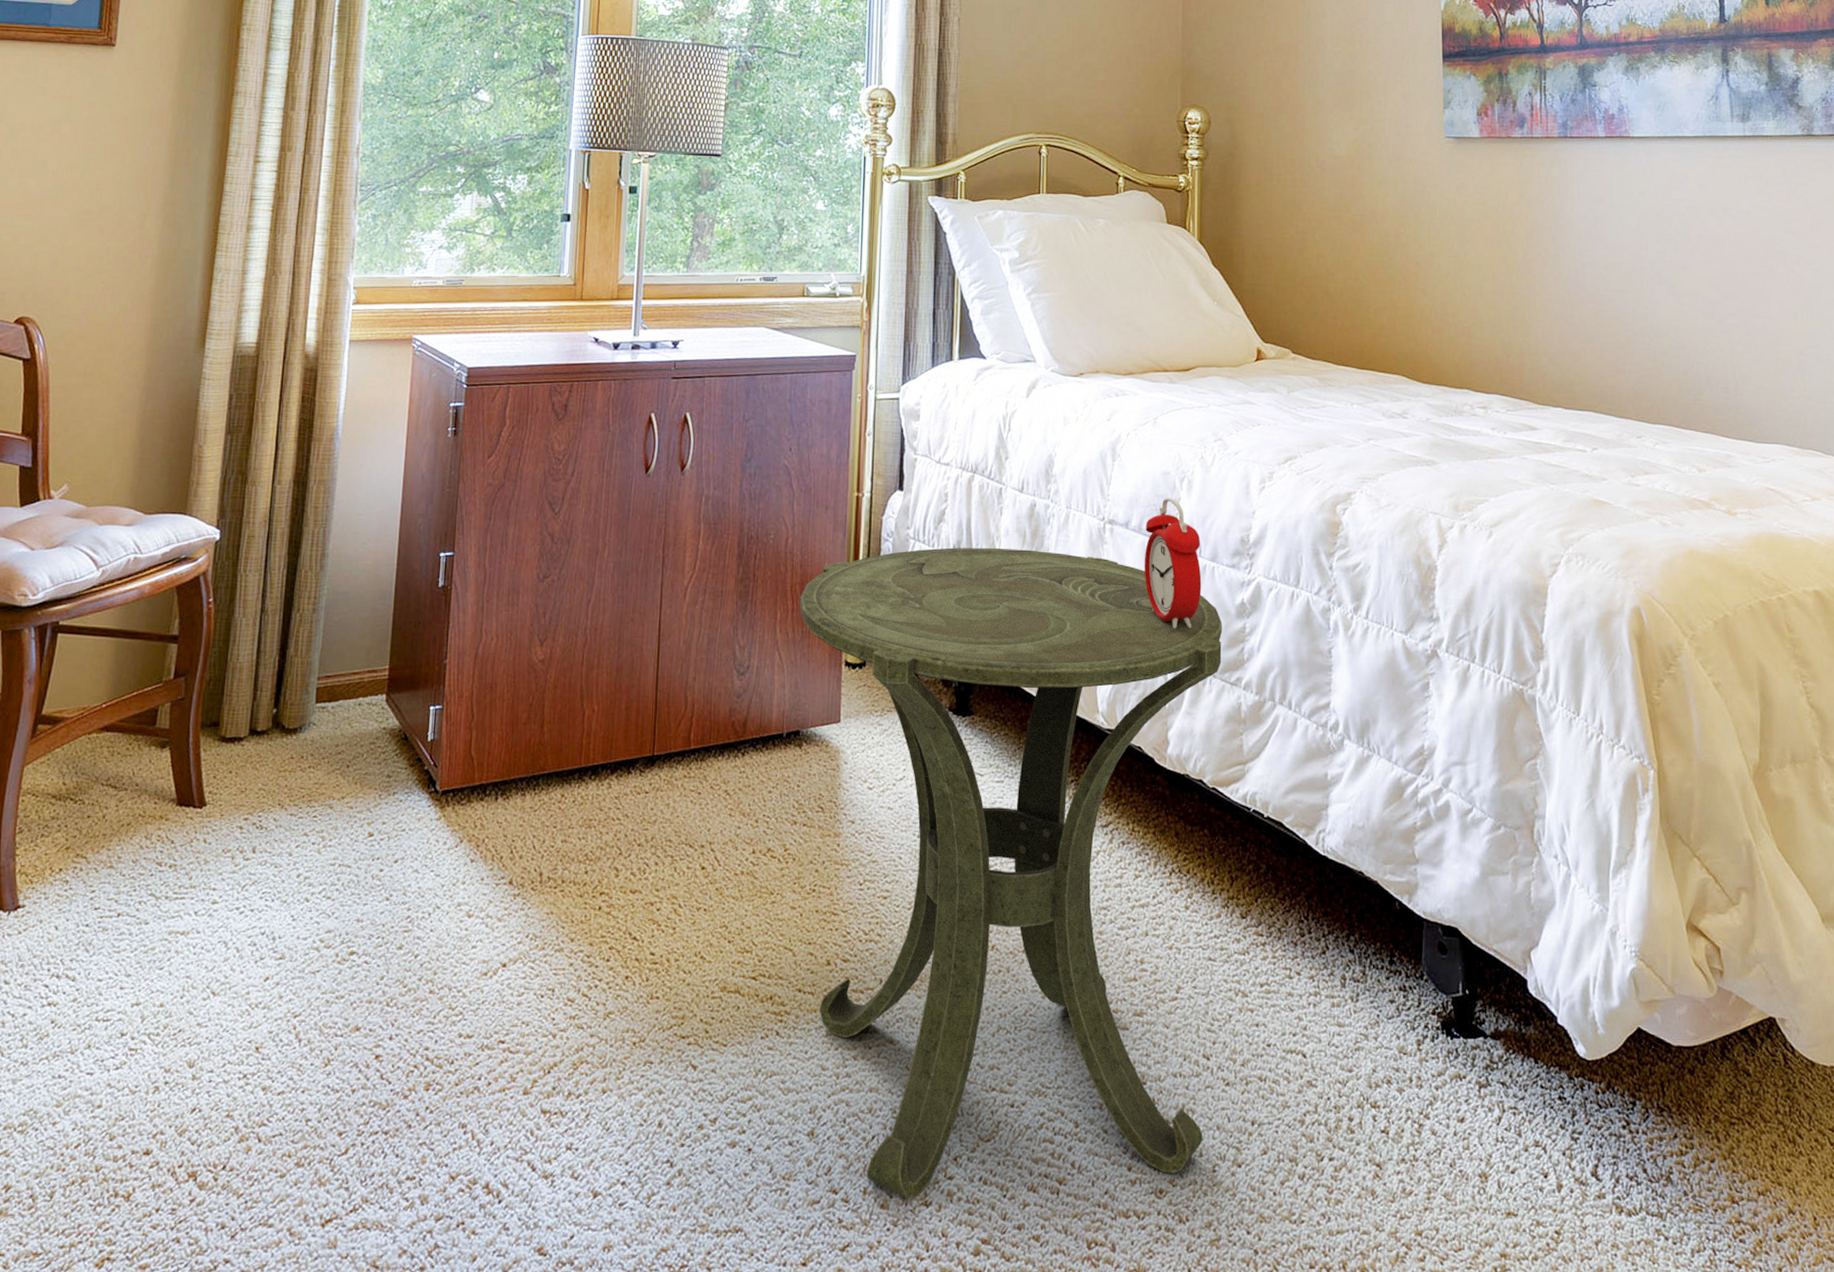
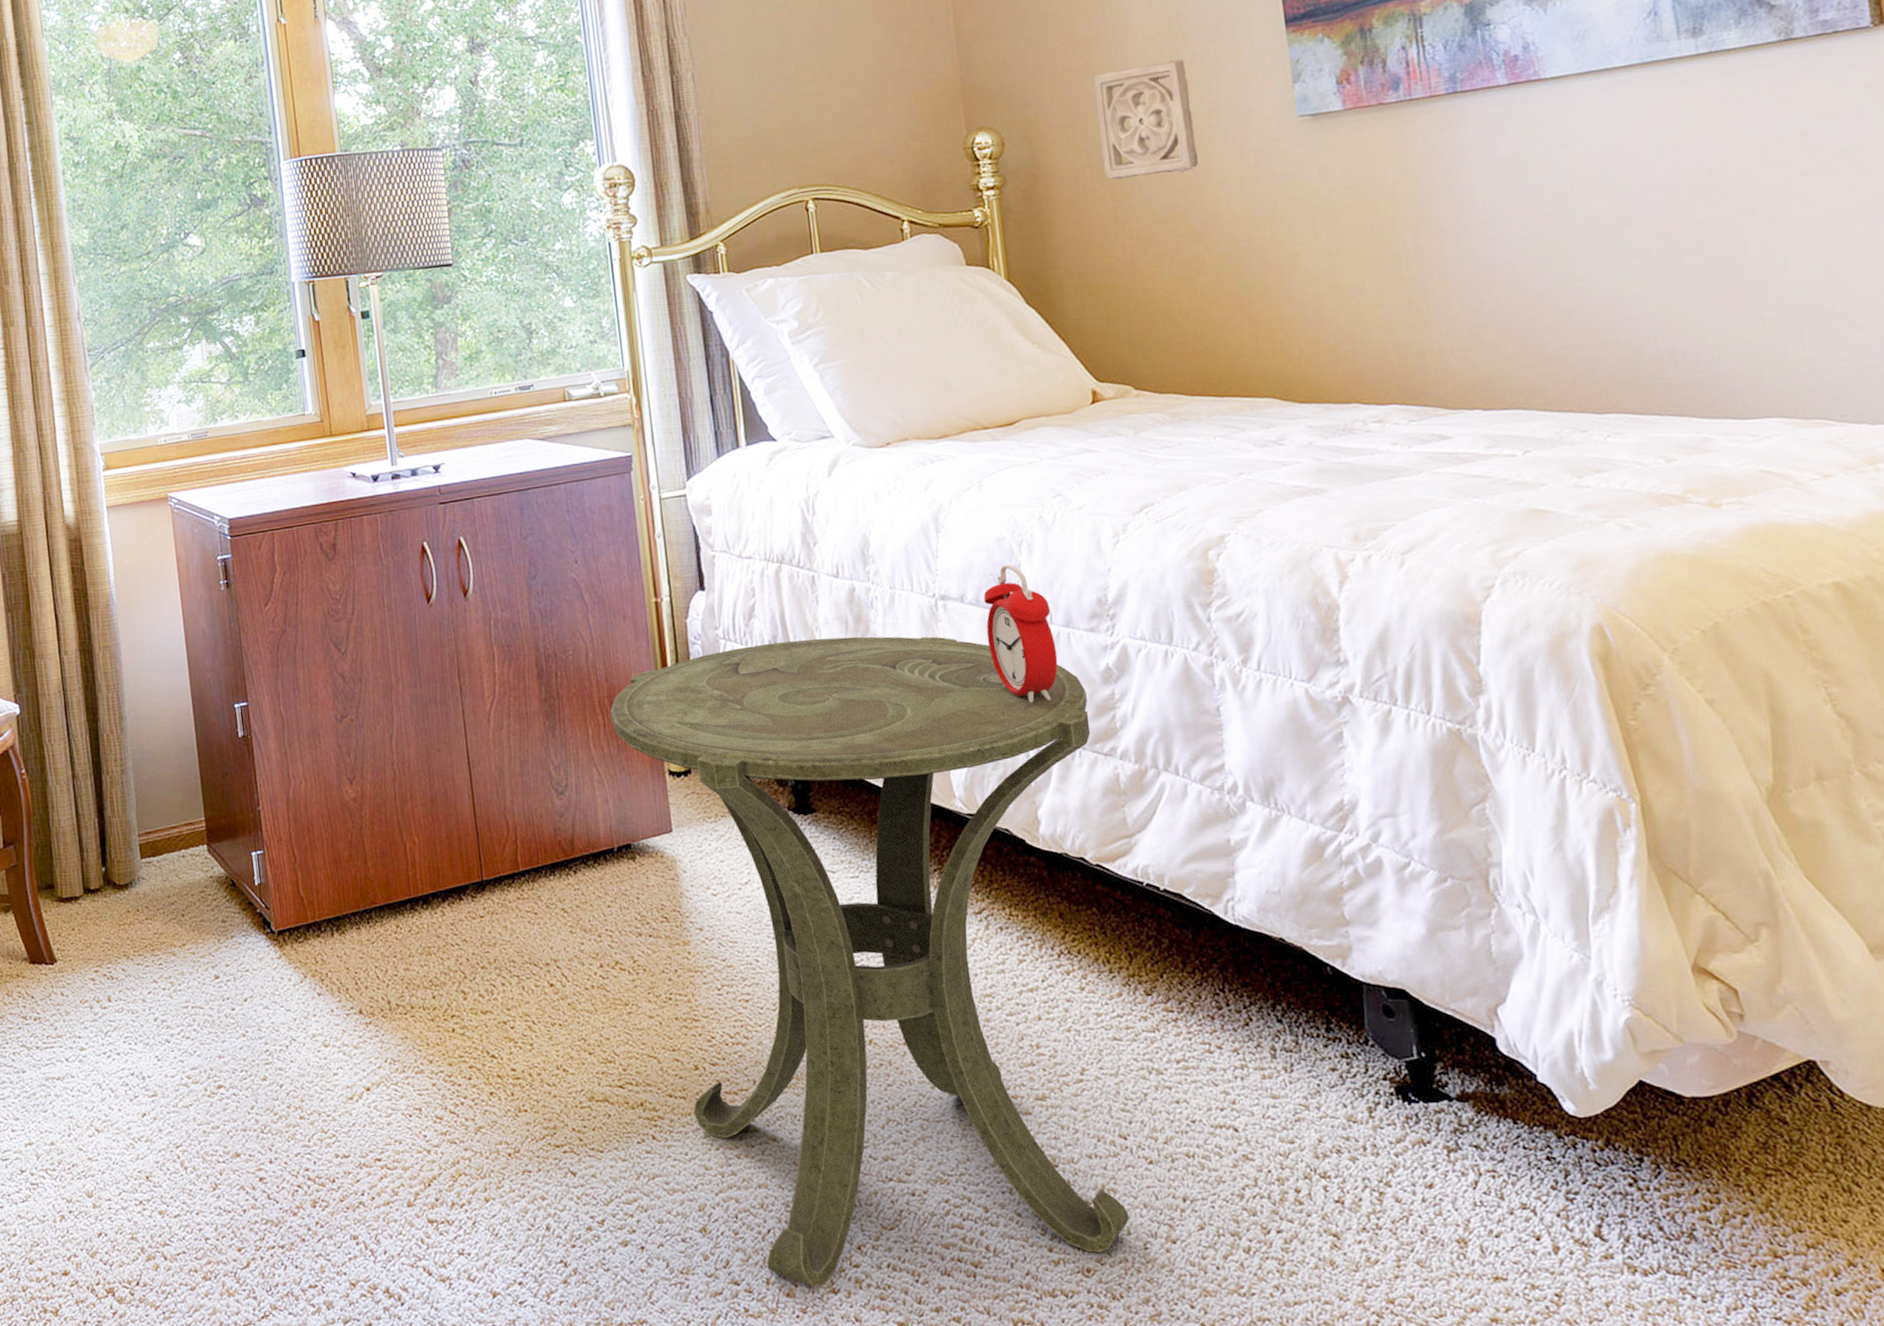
wall ornament: none [1288,73,1364,171] -> present [1094,58,1199,180]

